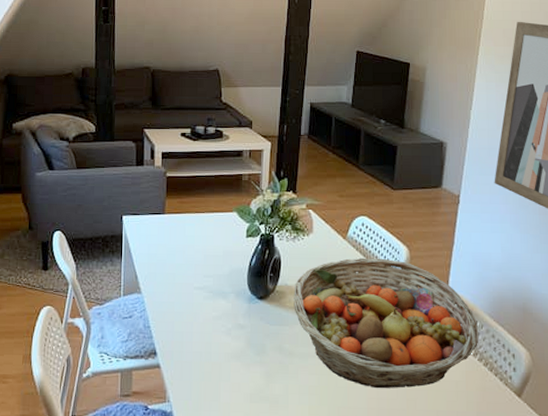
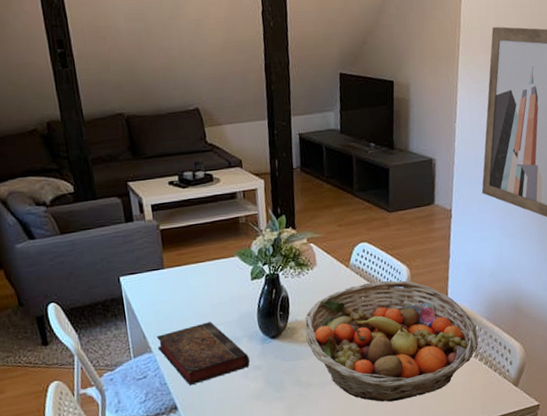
book: none [147,272,234,333] -> present [156,322,250,386]

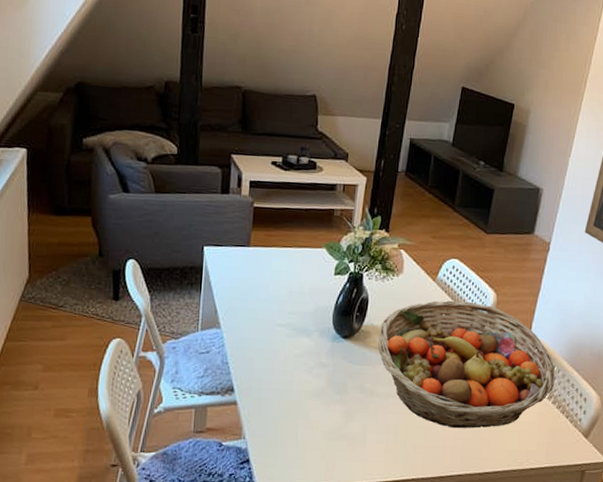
book: present [156,322,250,386] -> none [226,308,317,370]

